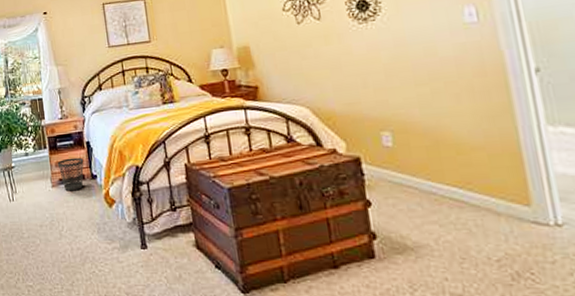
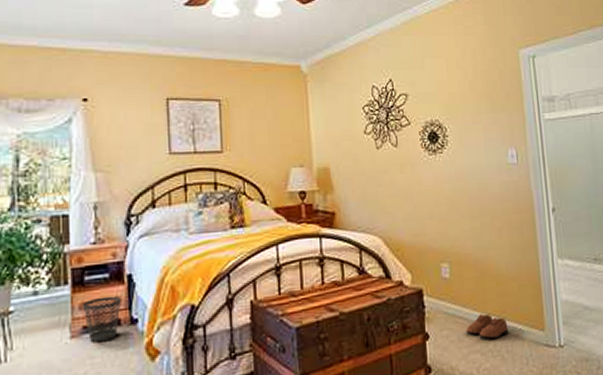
shoe: none [417,184,477,212] -> present [466,313,509,340]

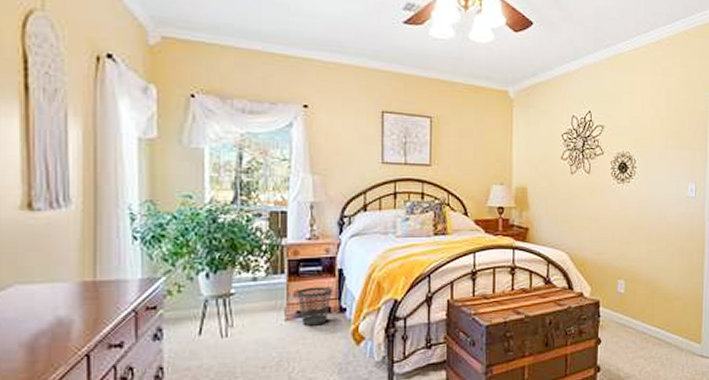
shoe: present [466,313,509,340] -> none [634,325,670,348]

